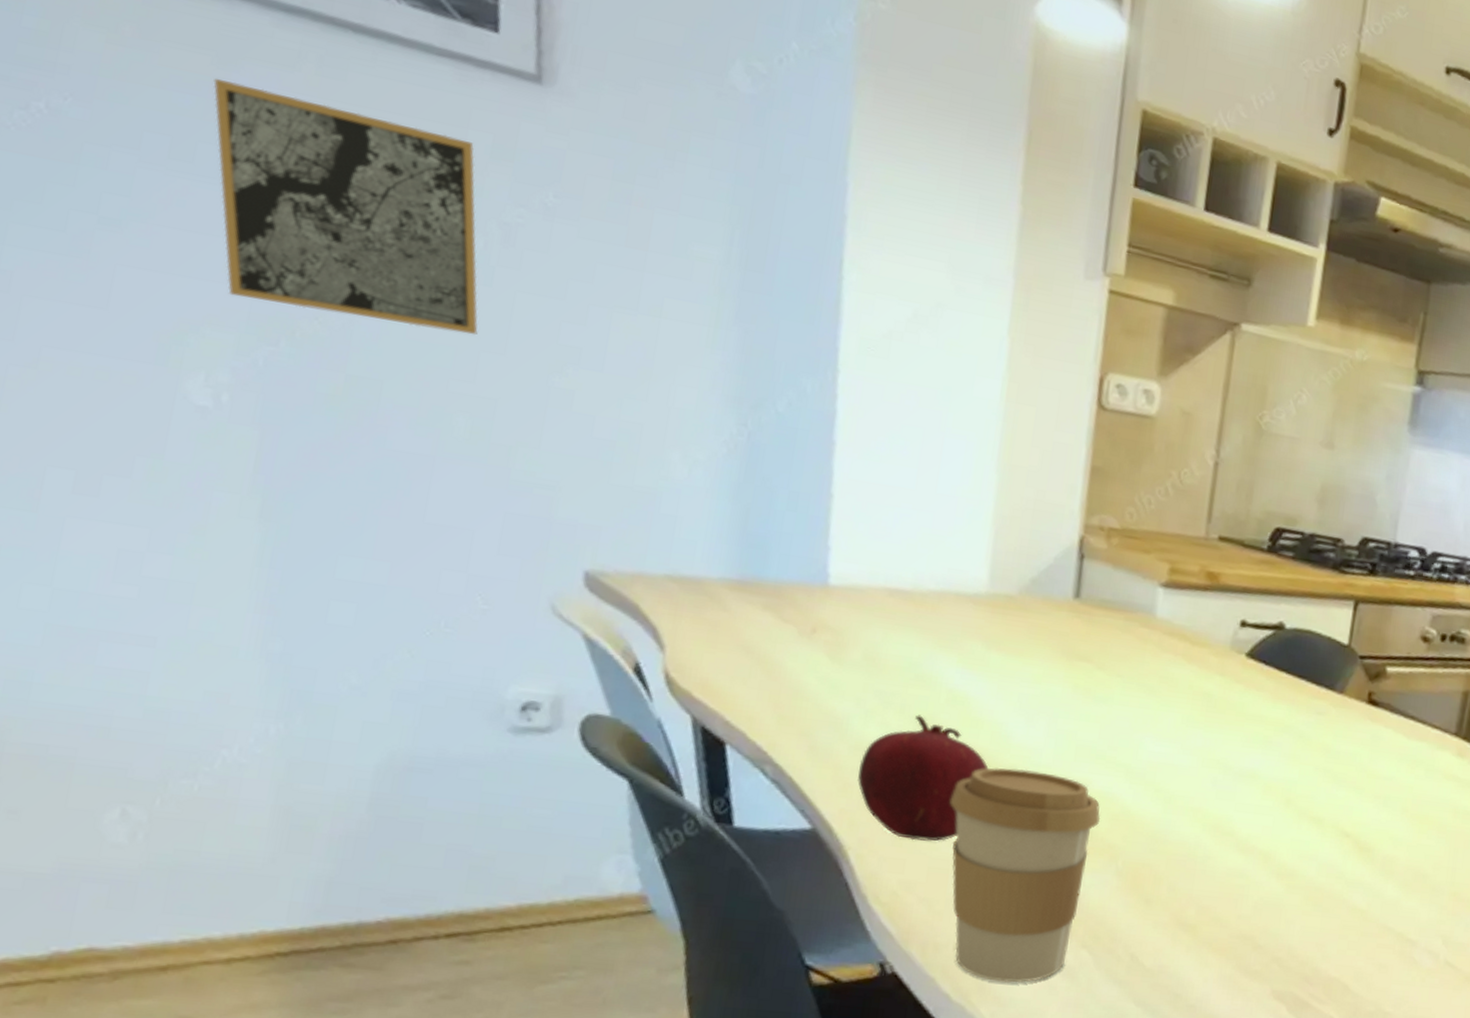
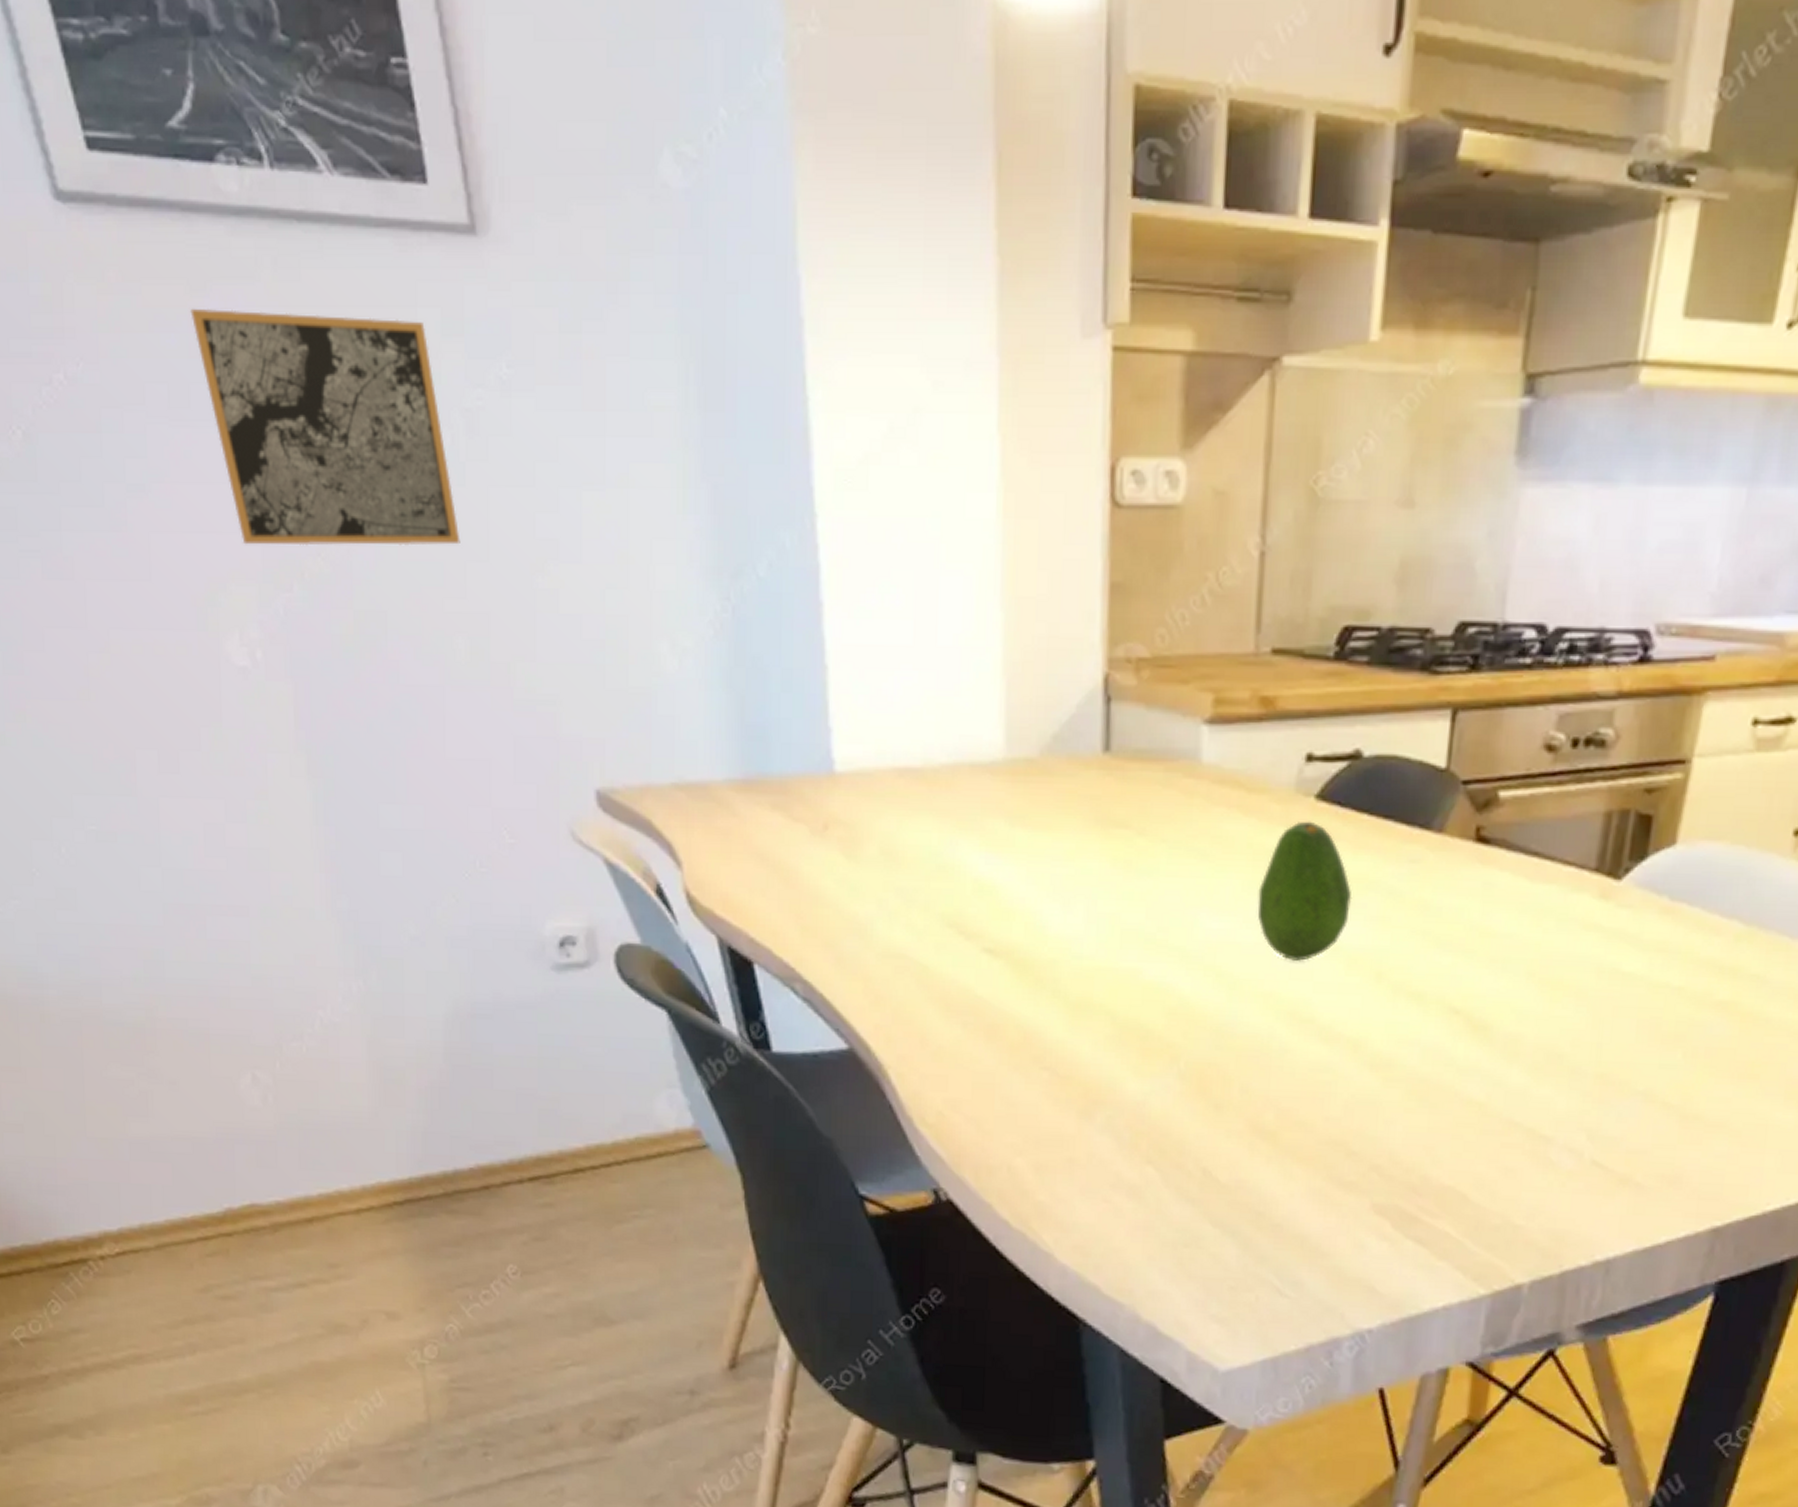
fruit: present [858,714,989,842] -> none [889,911,1026,1054]
coffee cup: present [949,768,1101,983] -> none [987,963,1156,1207]
fruit: none [1192,673,1271,785] -> present [1257,821,1352,961]

